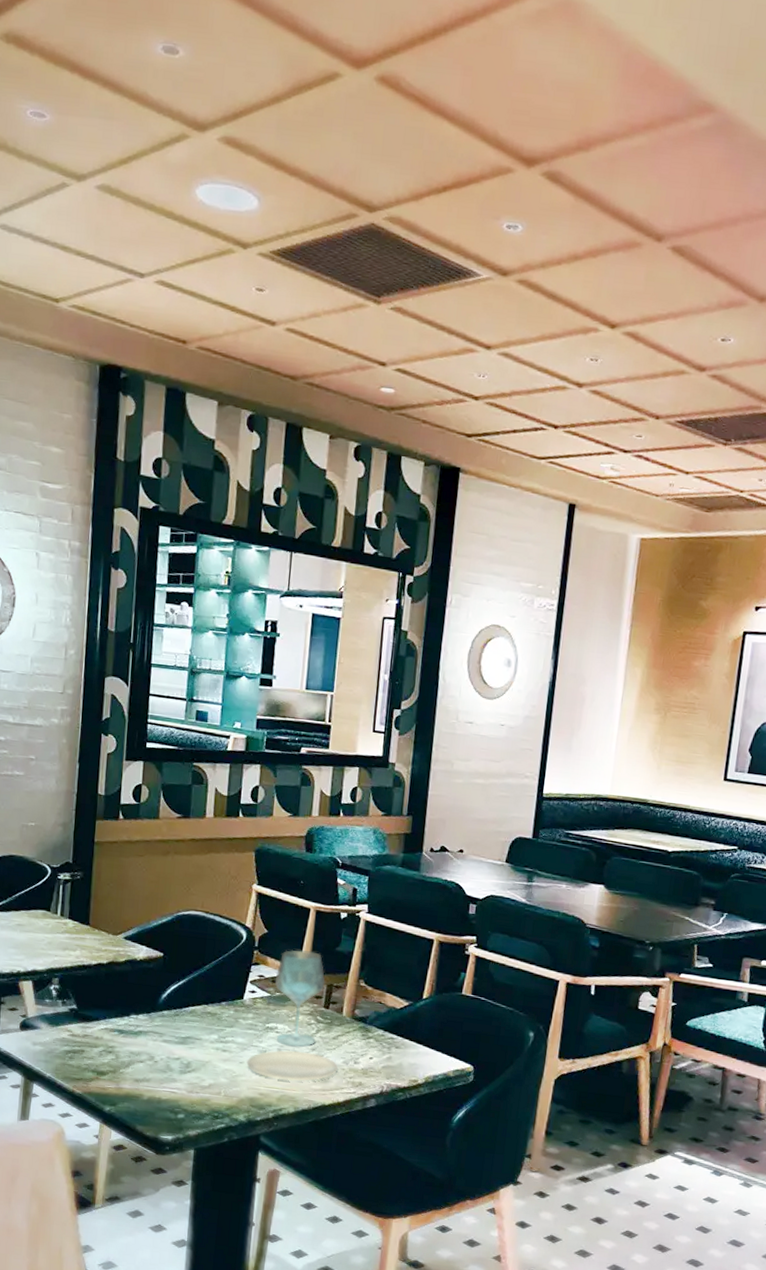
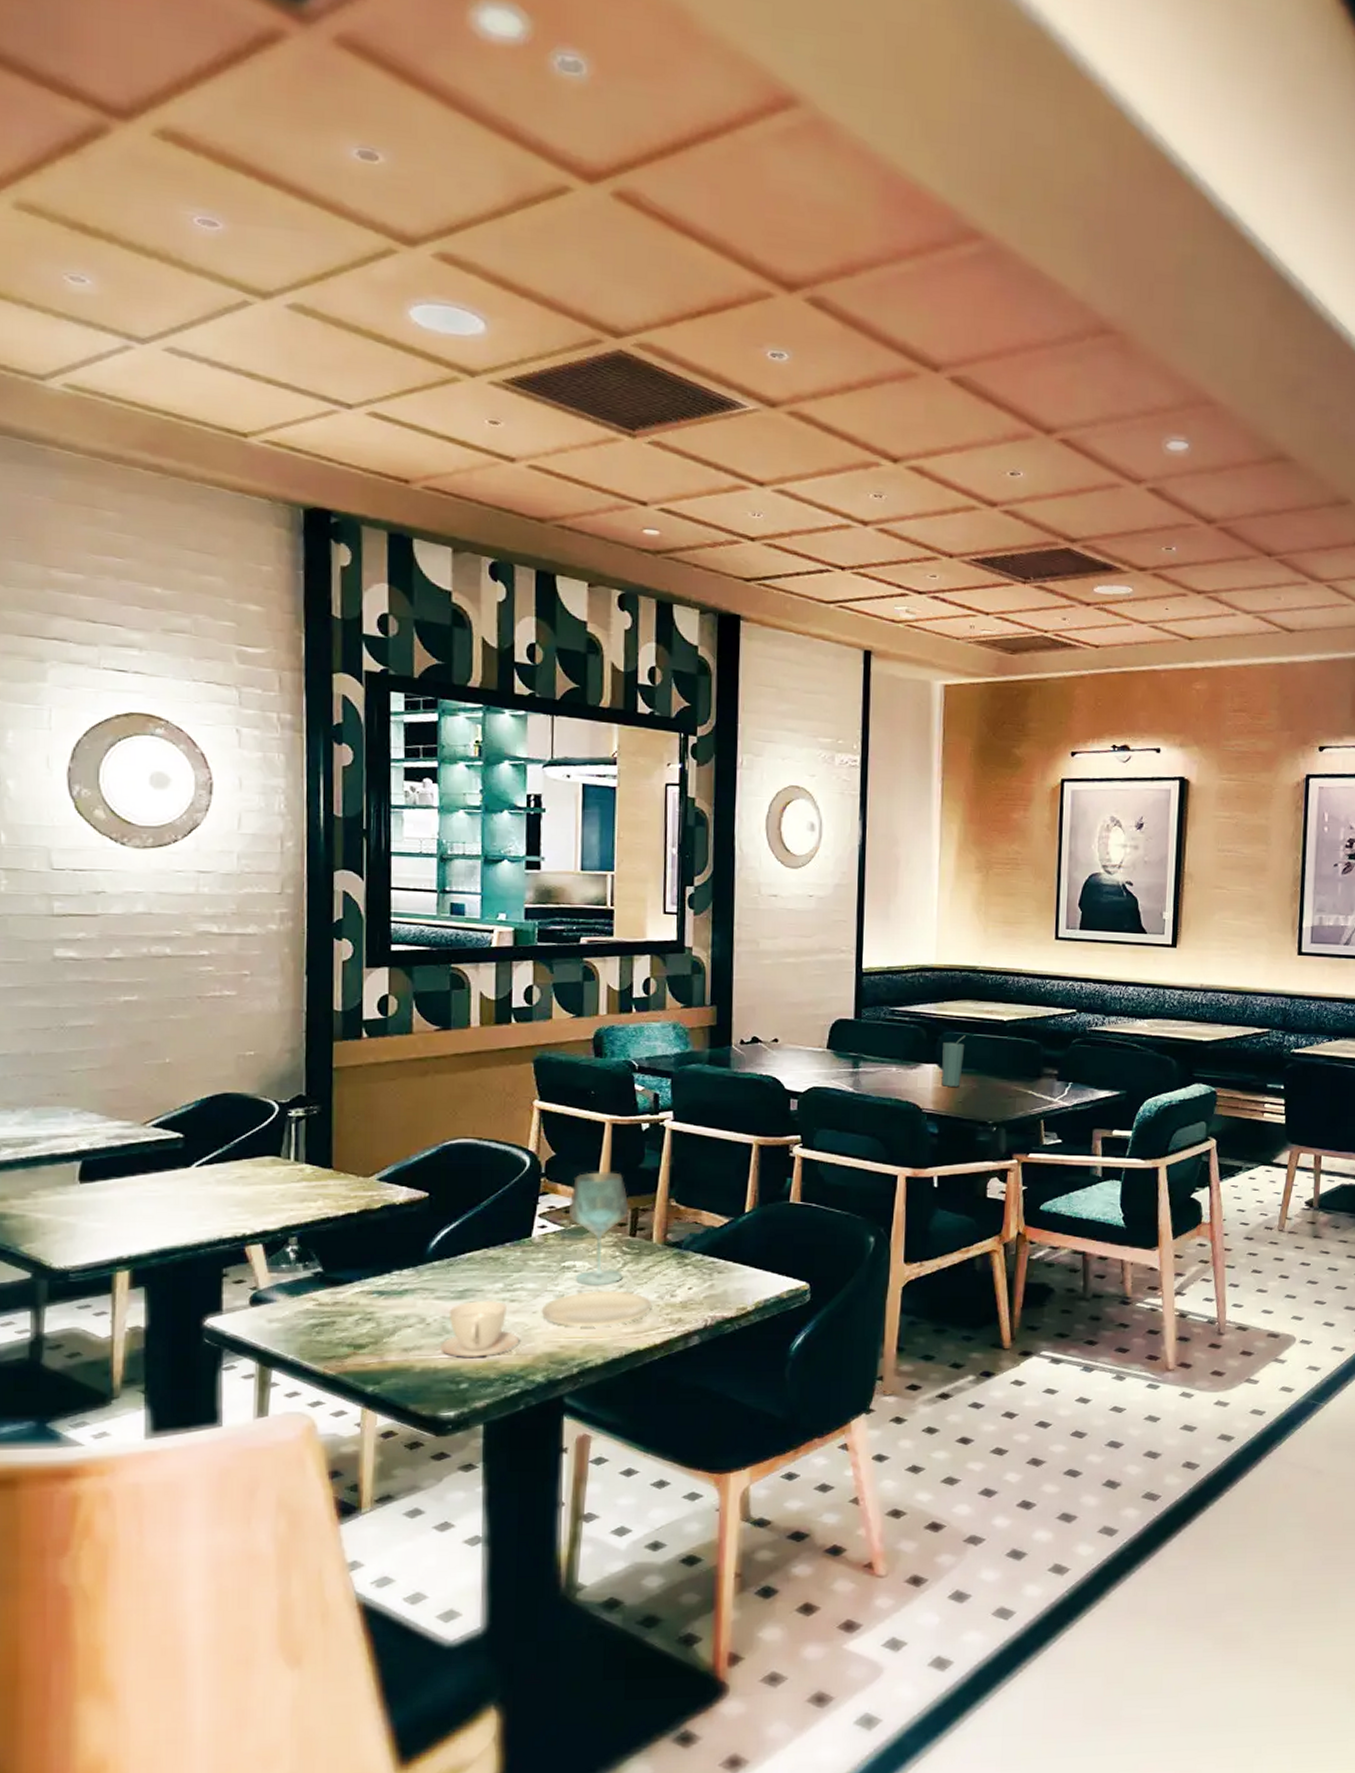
teacup: none [163,1047,227,1094] -> present [439,1300,519,1357]
cup: none [606,861,632,907] -> present [941,1035,966,1087]

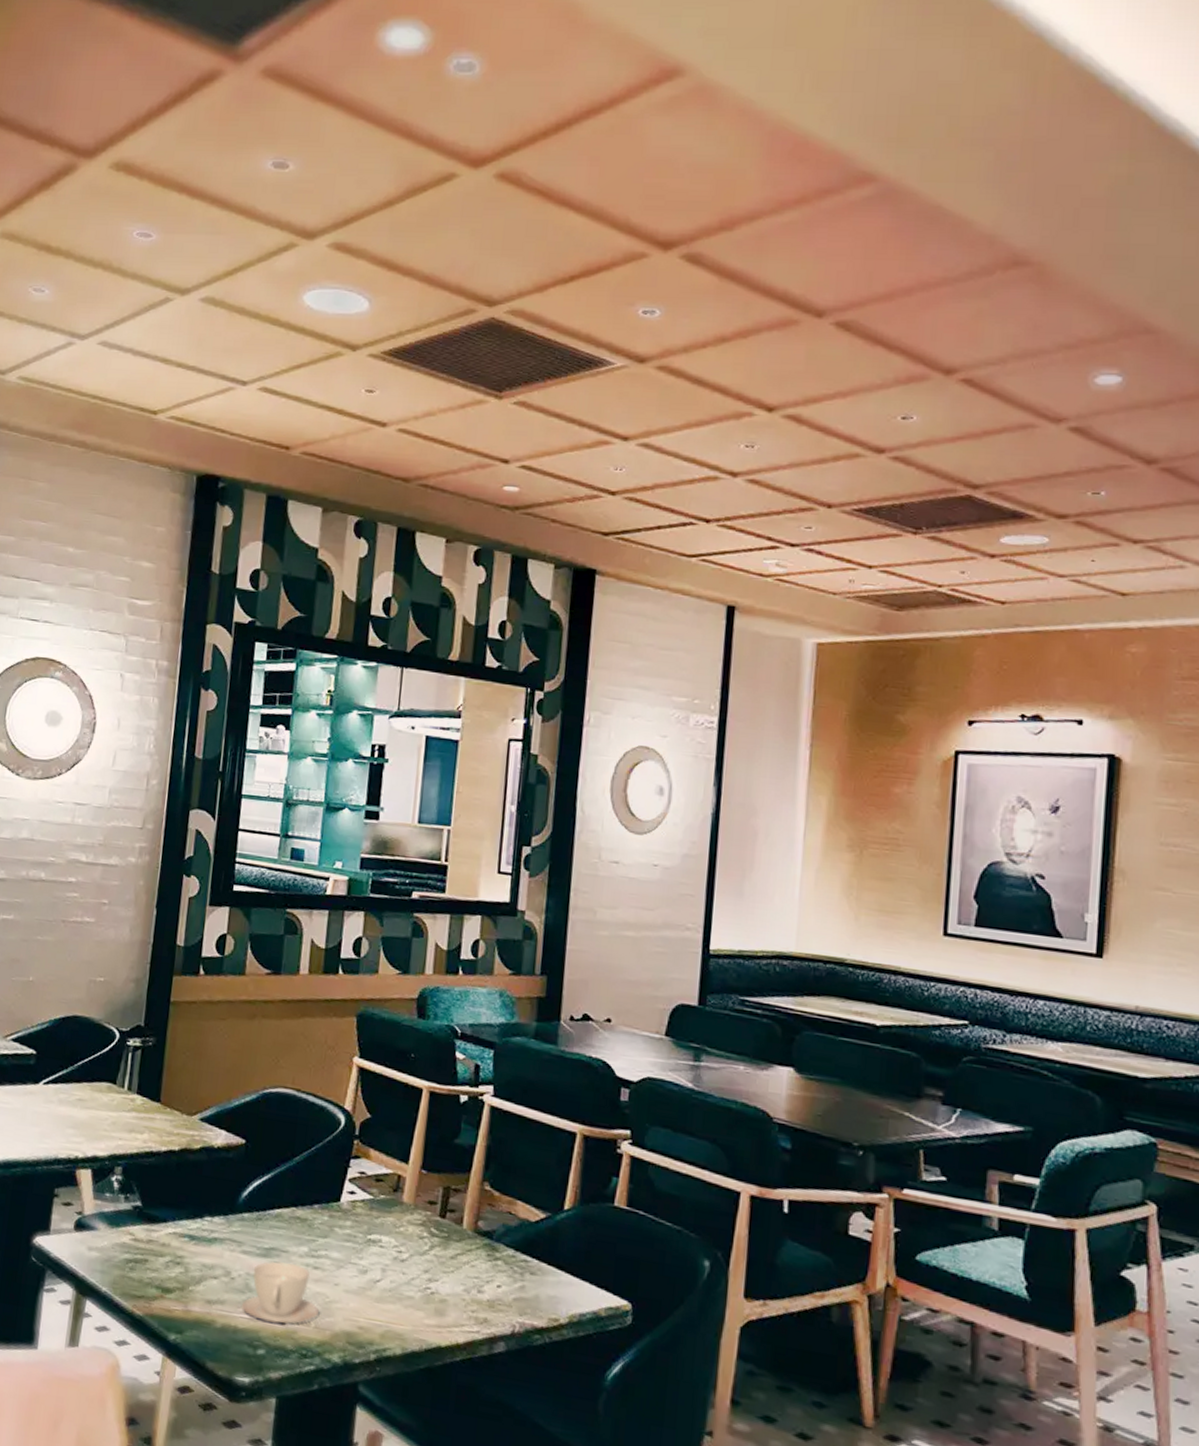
plate: present [541,1290,651,1328] -> none [343,1270,457,1314]
wine glass: present [568,1172,629,1286] -> none [378,1141,442,1268]
cup: present [941,1035,966,1087] -> none [797,1037,829,1097]

